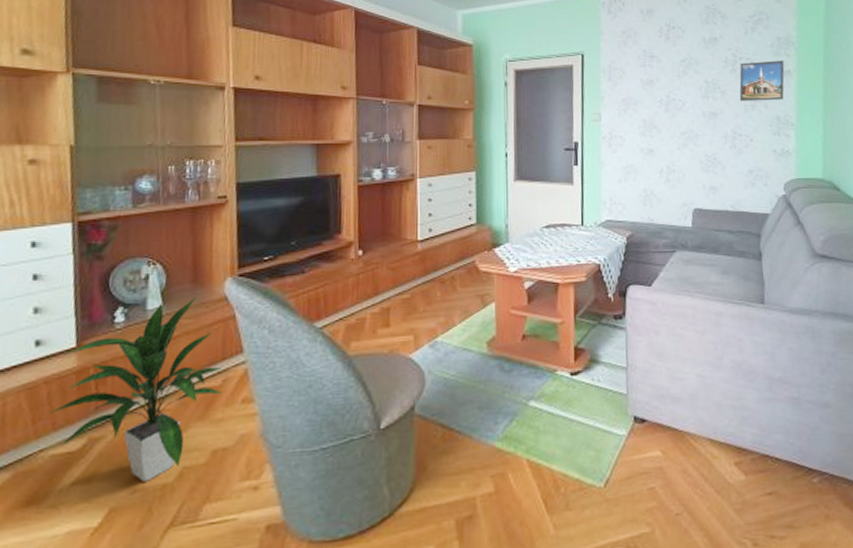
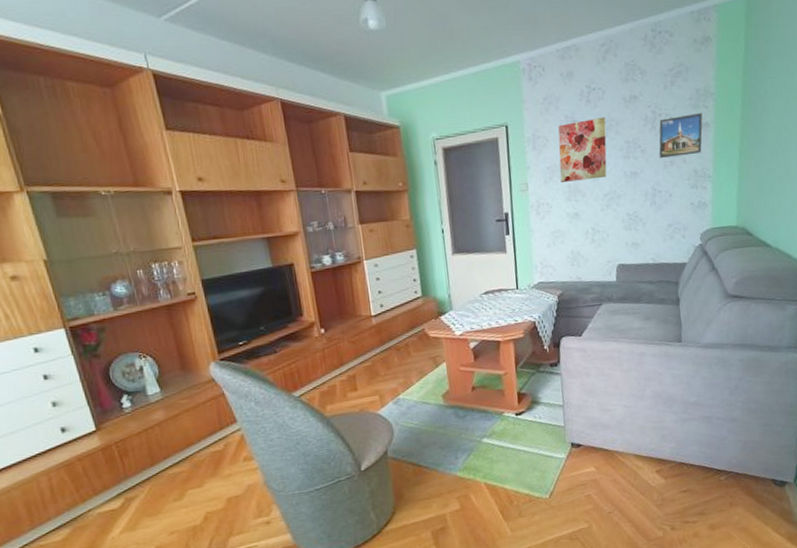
indoor plant: present [49,296,223,483] -> none [88,380,226,527]
wall art: none [635,55,685,116] -> present [558,117,607,182]

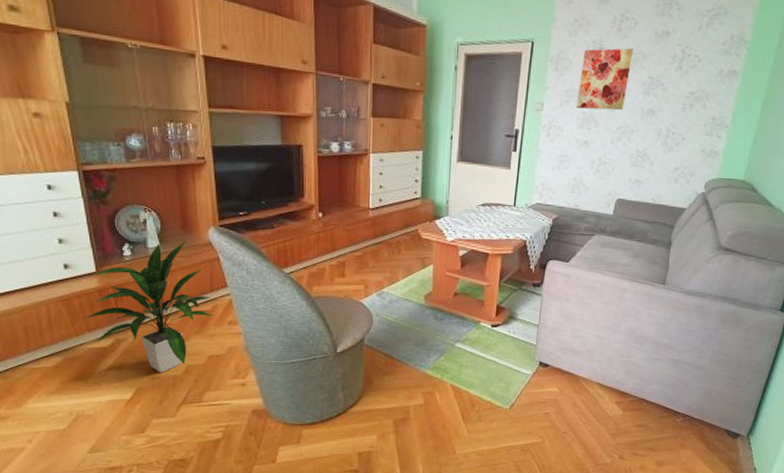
indoor plant: none [88,380,226,527] -> present [83,240,213,374]
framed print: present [659,113,703,159] -> none [679,59,732,101]

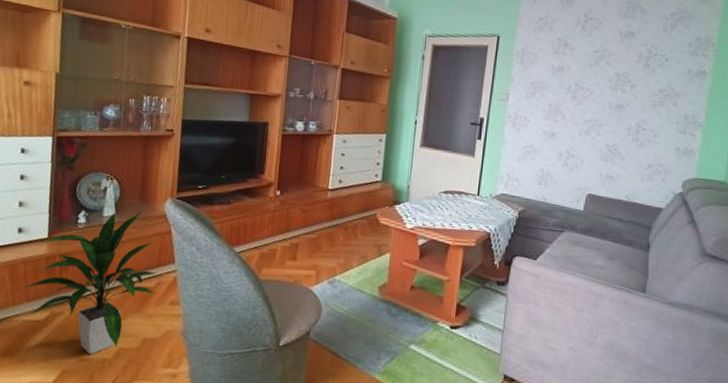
wall art: present [576,48,634,111] -> none [542,45,599,104]

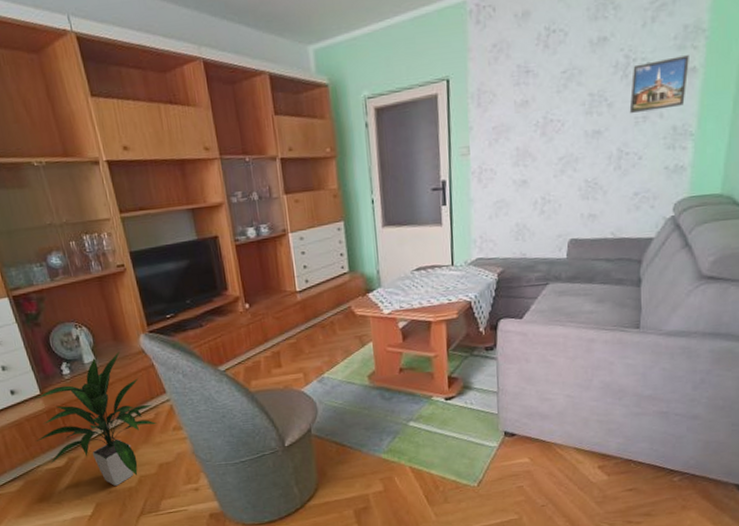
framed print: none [648,59,700,100] -> present [629,55,689,114]

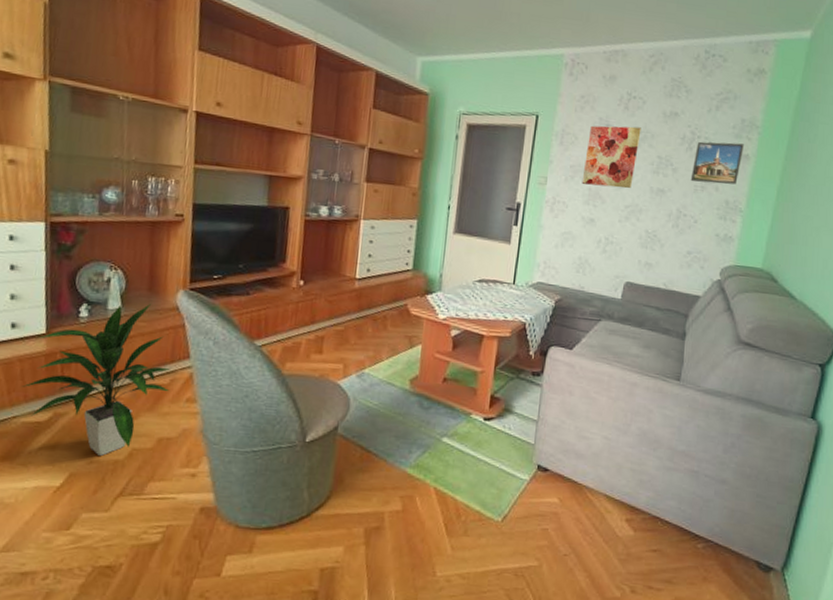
wall art: none [507,65,567,145] -> present [582,125,641,189]

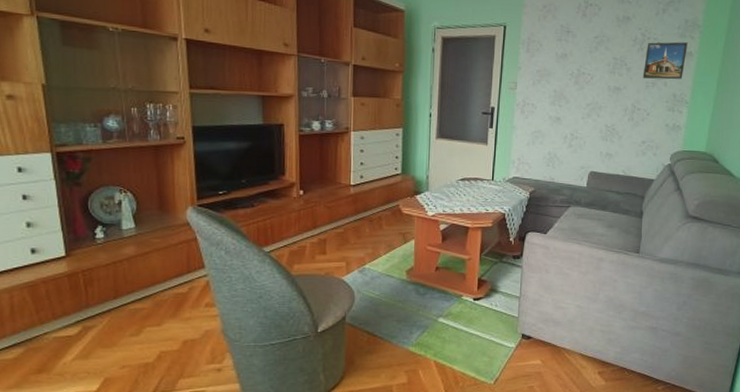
indoor plant: present [22,303,170,457] -> none [49,221,189,362]
wall art: present [582,125,641,189] -> none [548,31,598,89]

